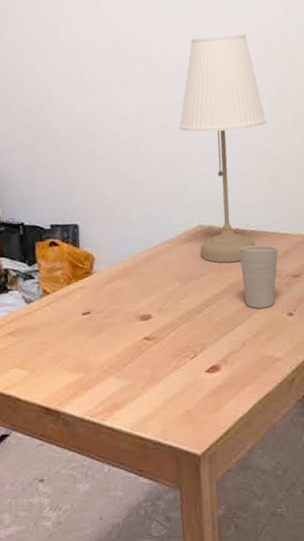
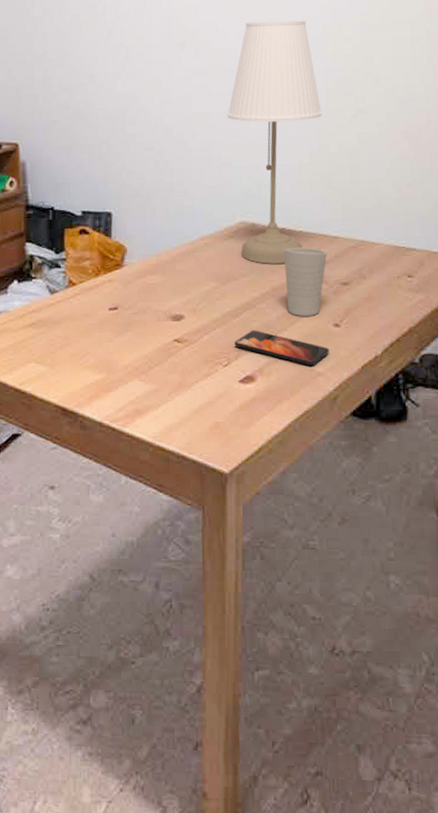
smartphone: none [199,323,285,353] -> present [235,330,329,367]

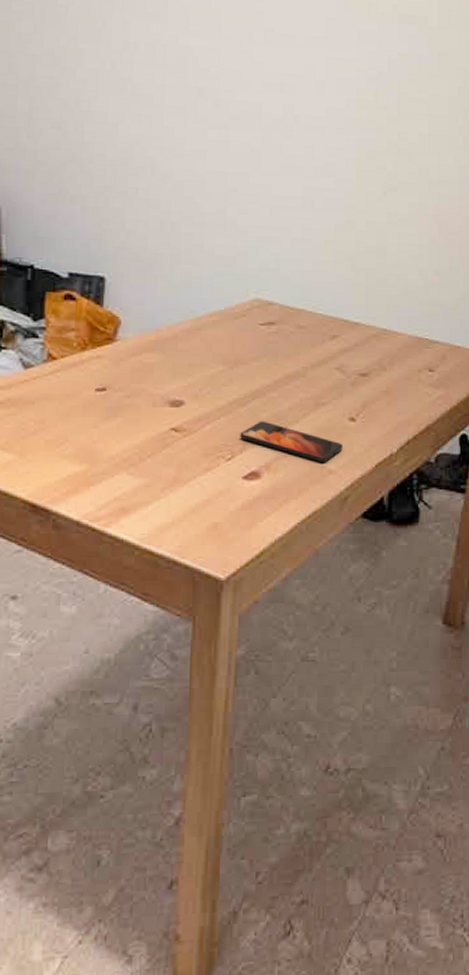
desk lamp: present [227,20,322,264] -> none [247,75,351,349]
cup: present [284,247,327,316] -> none [300,332,346,408]

